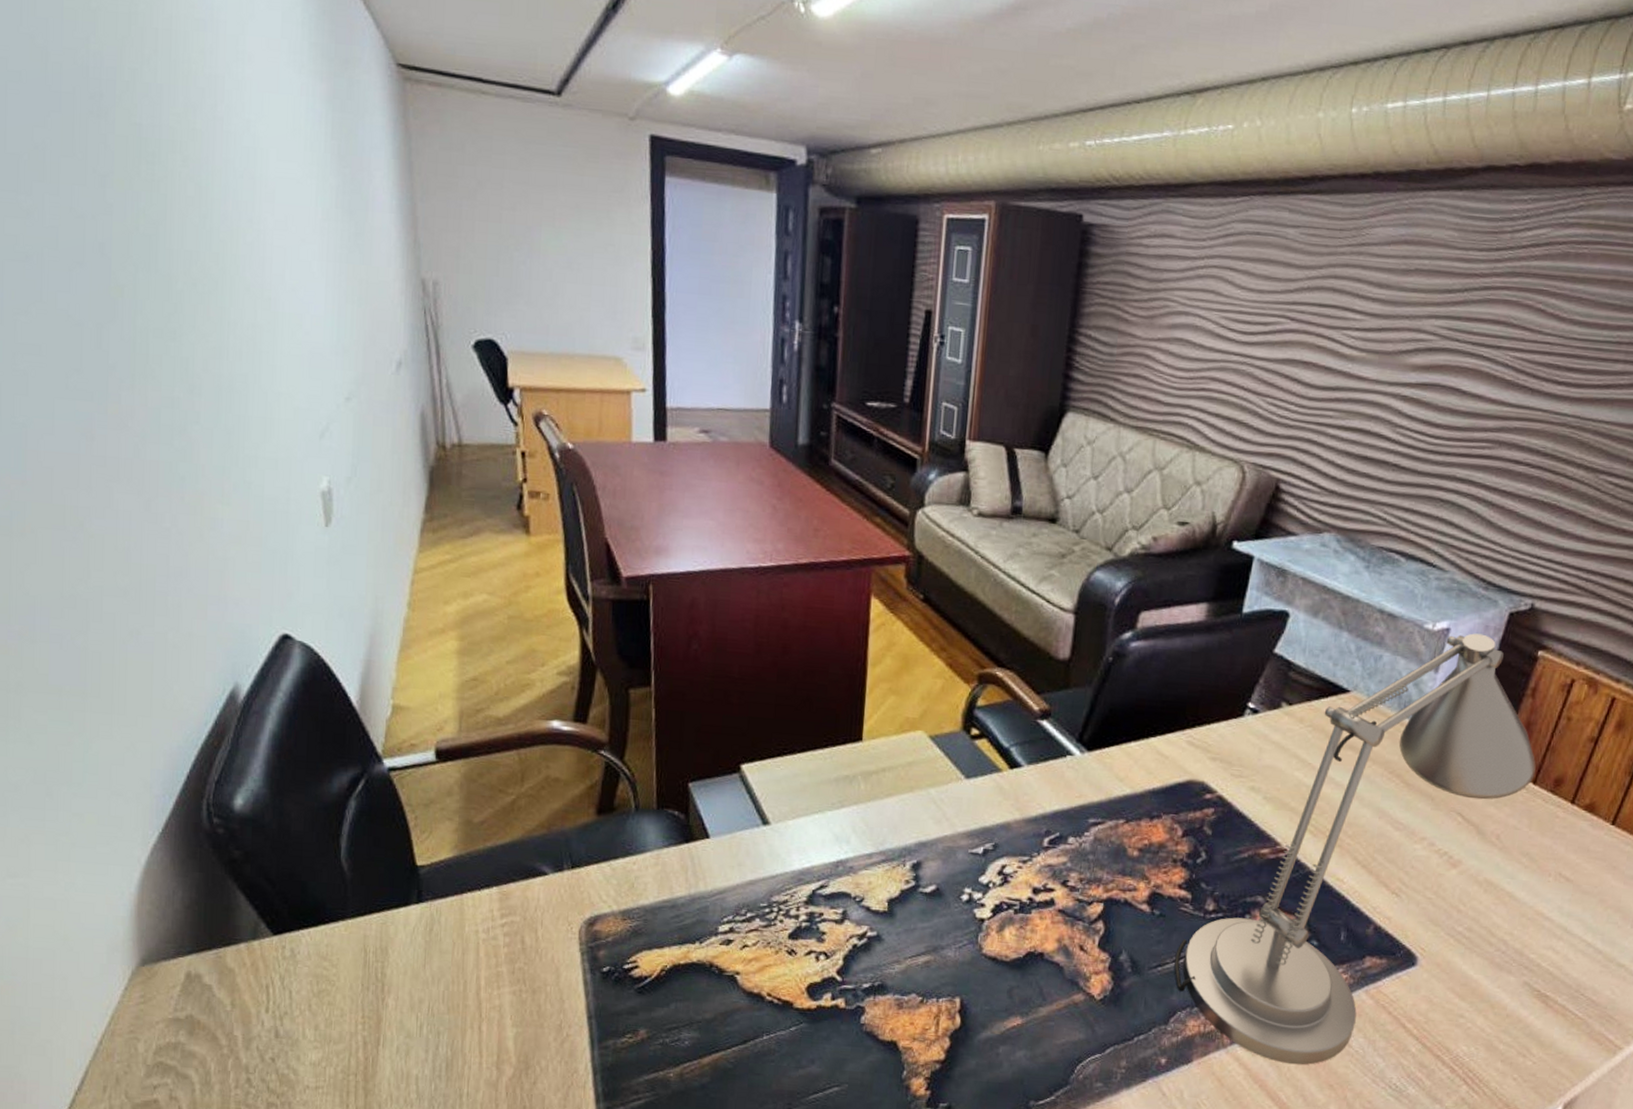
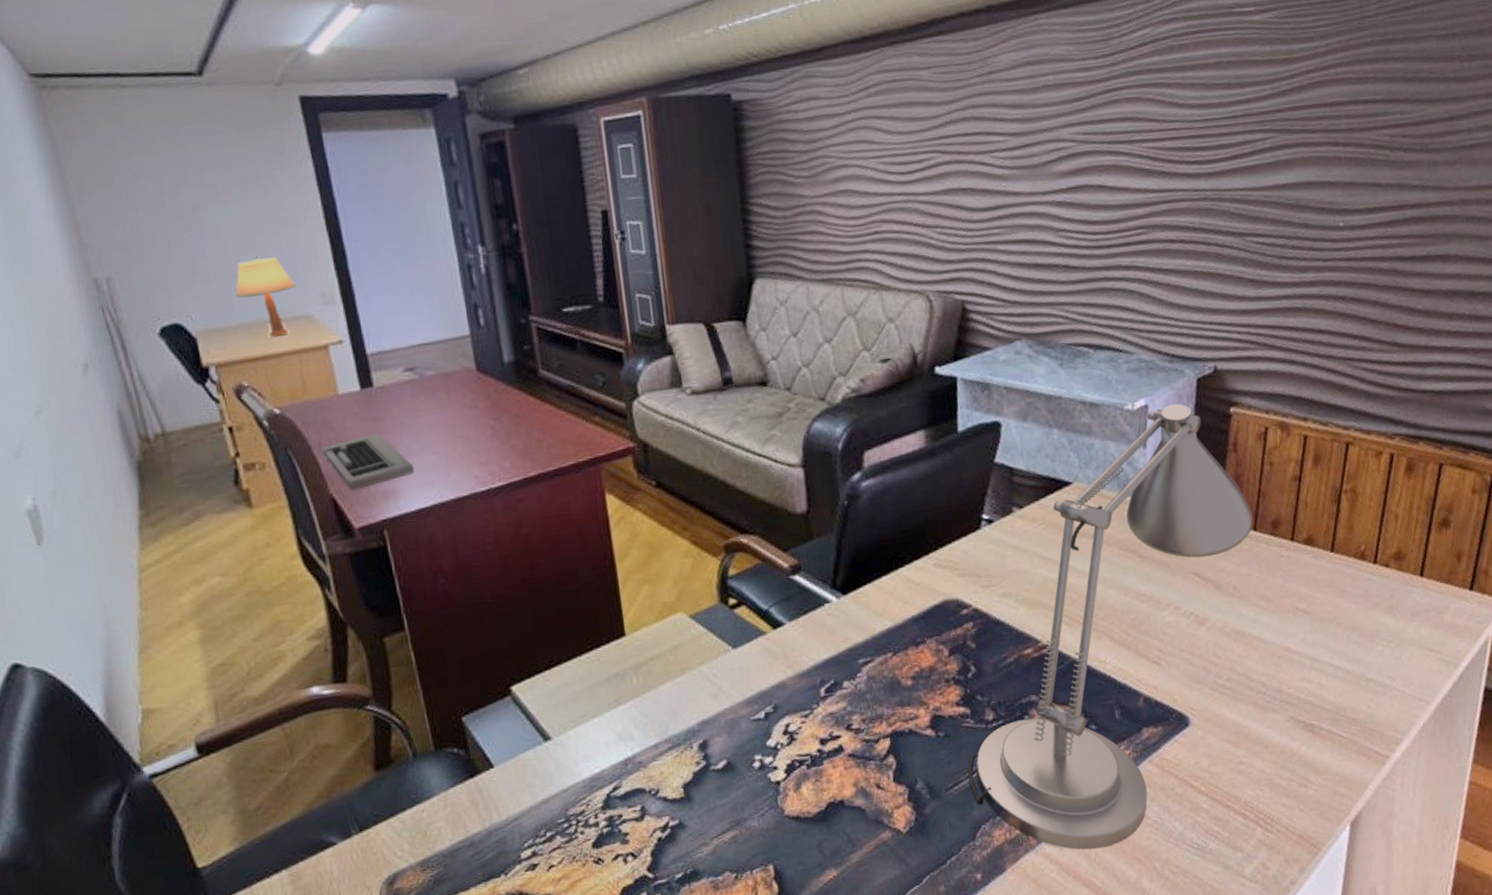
table lamp: none [553,288,611,372] -> present [236,256,296,337]
computer keyboard: none [606,488,691,540] -> present [323,434,415,491]

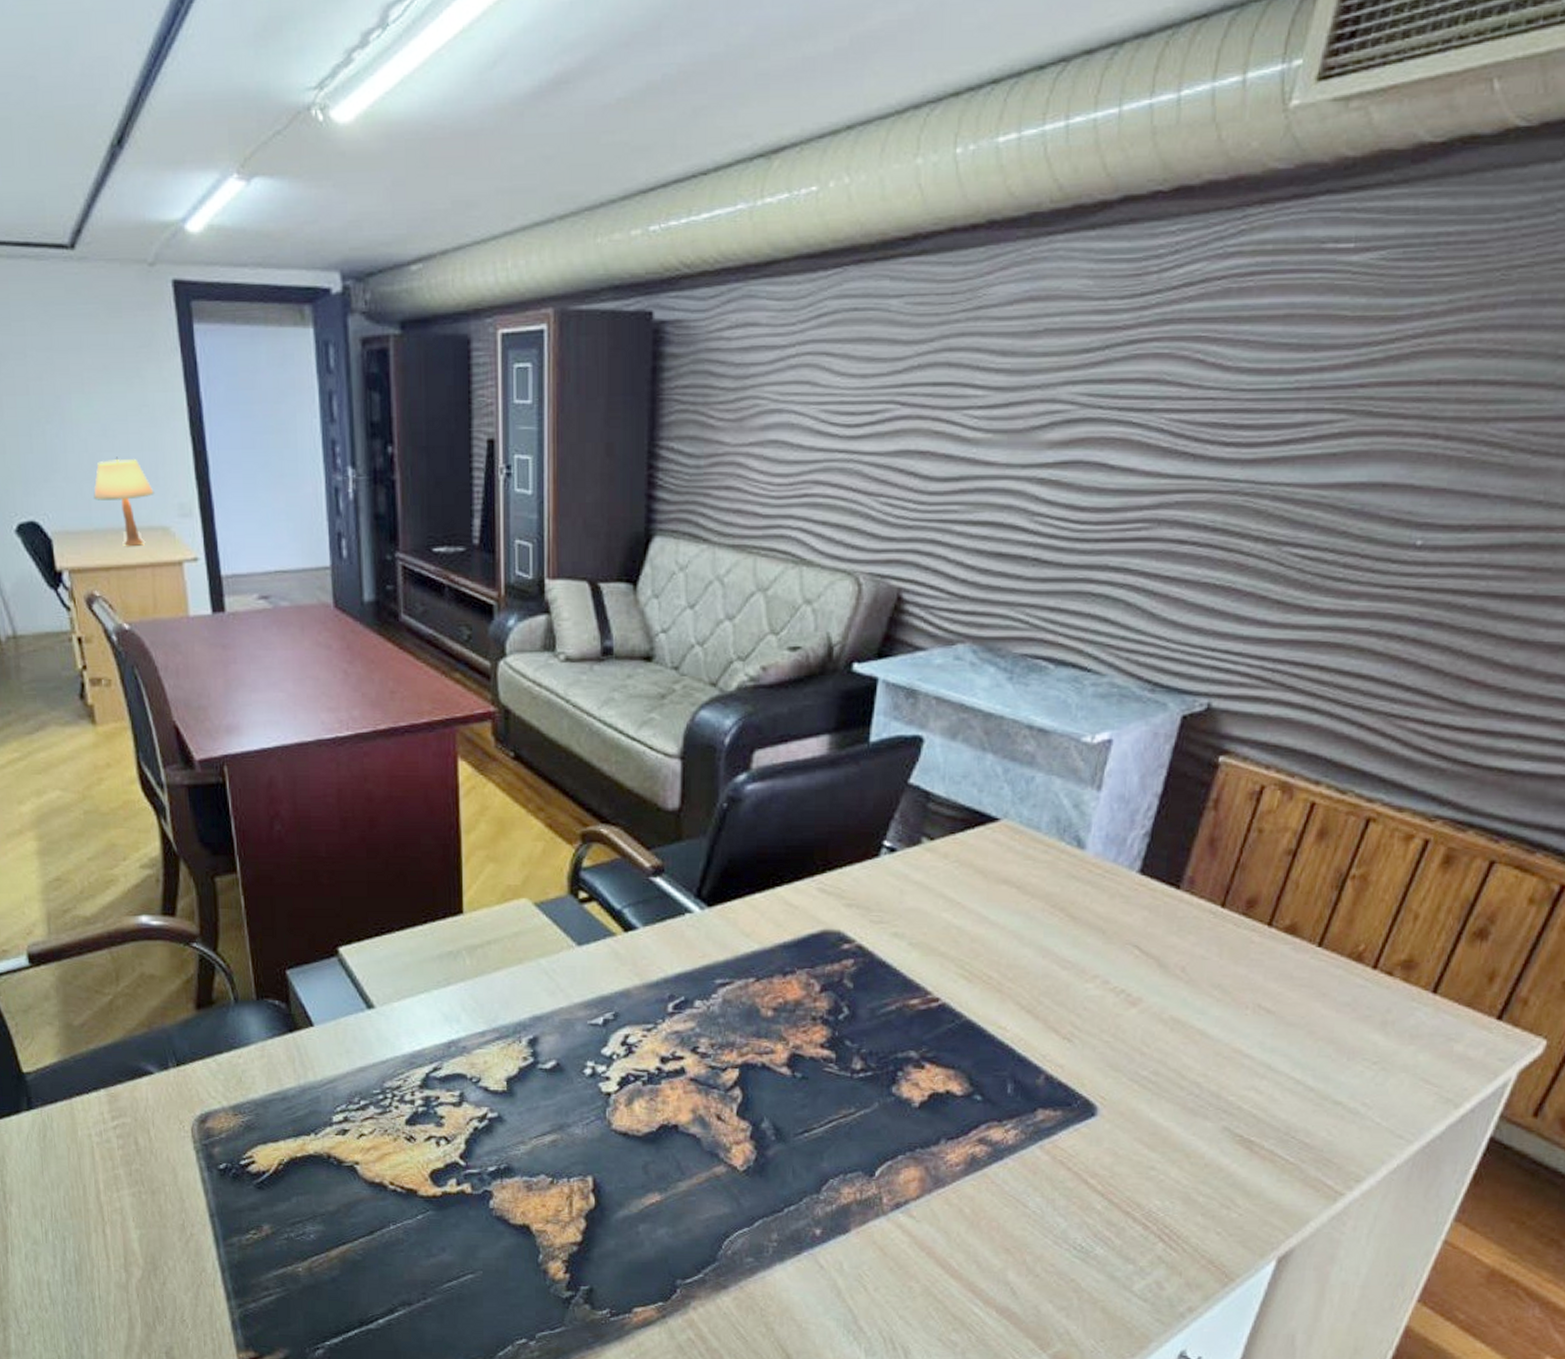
computer keyboard: present [323,434,415,491] -> none [169,663,260,720]
desk lamp: present [967,403,1254,850] -> none [822,743,1224,1229]

